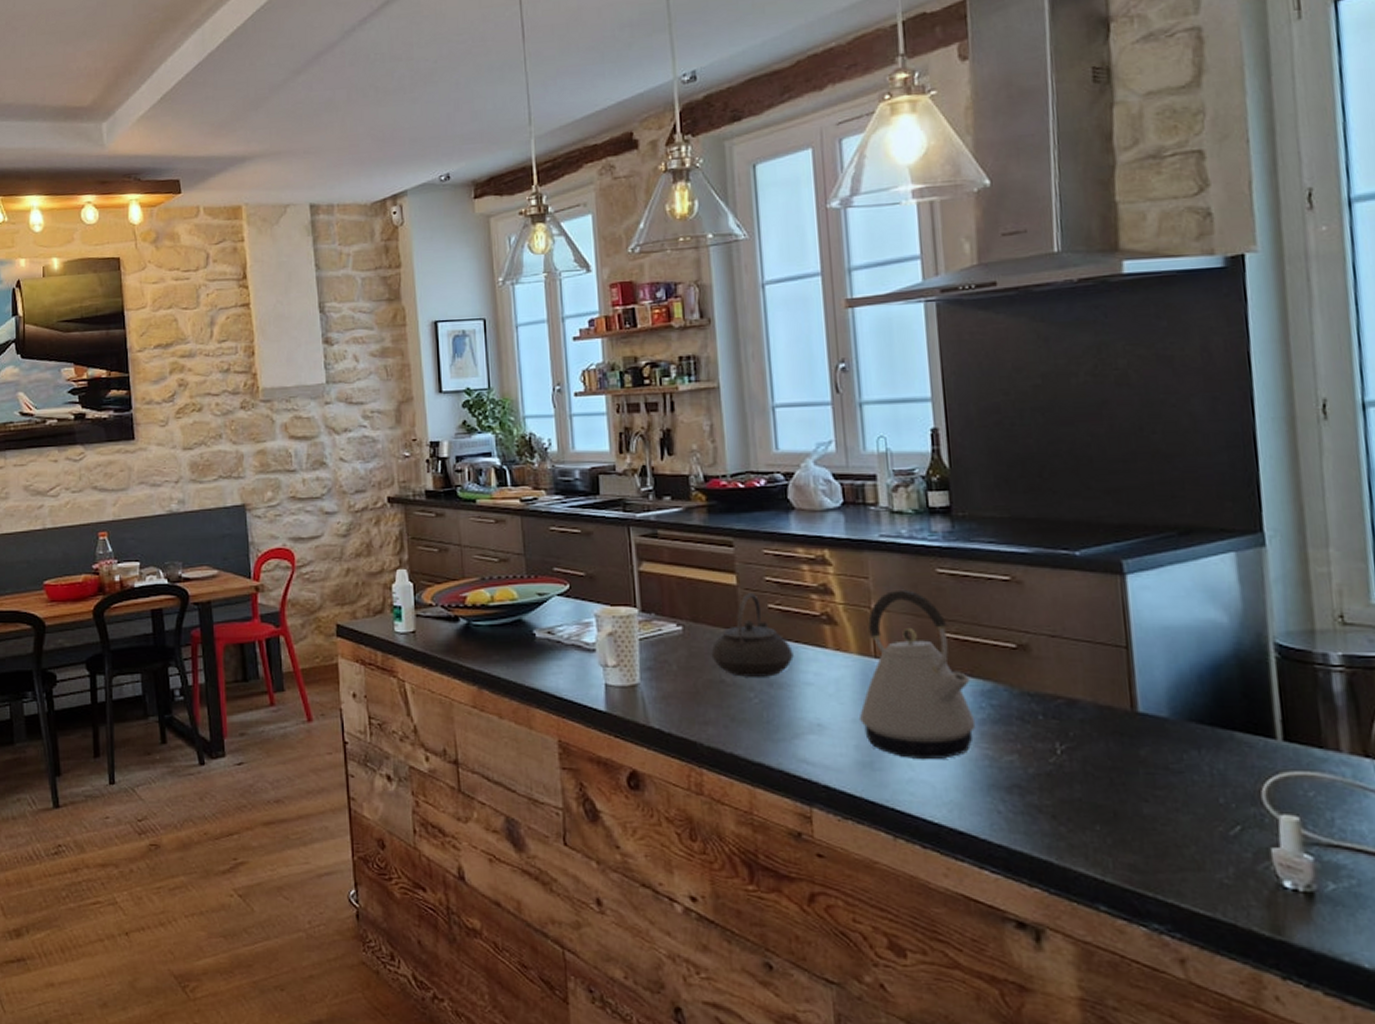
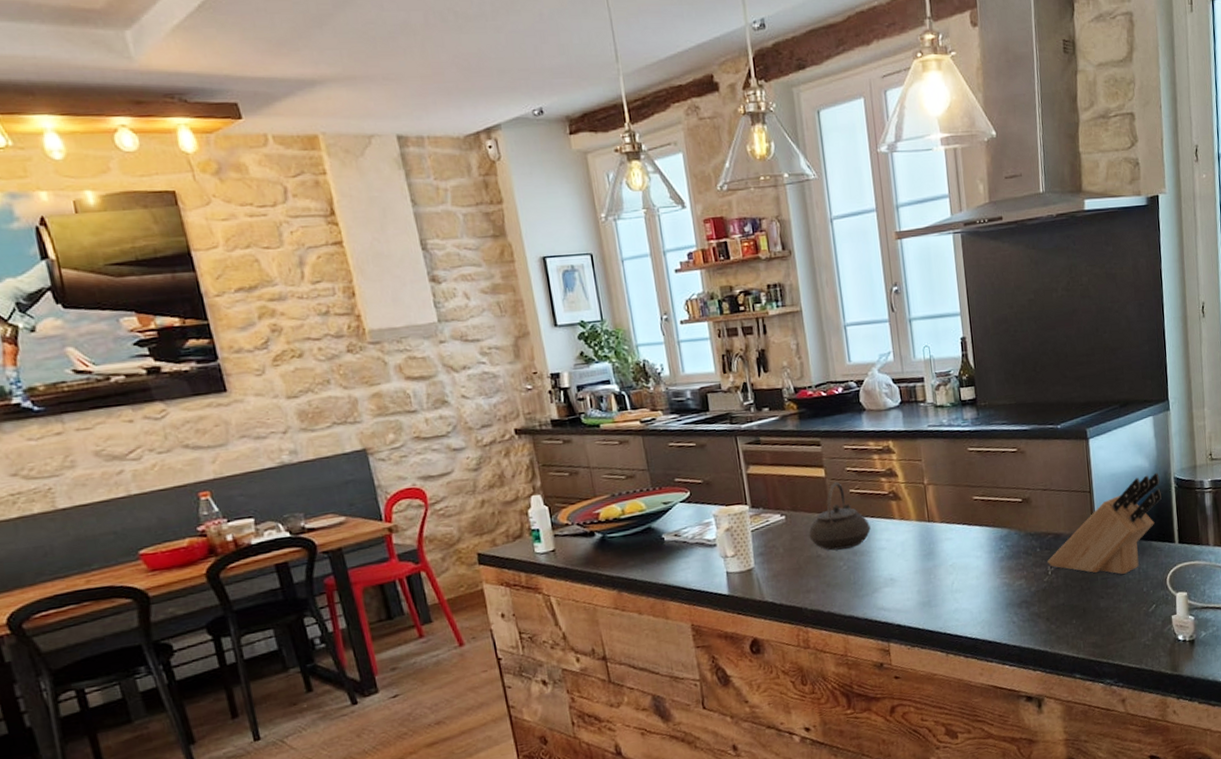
kettle: present [860,589,976,760] -> none [920,466,998,594]
knife block: none [1055,633,1253,773] -> present [1047,472,1162,575]

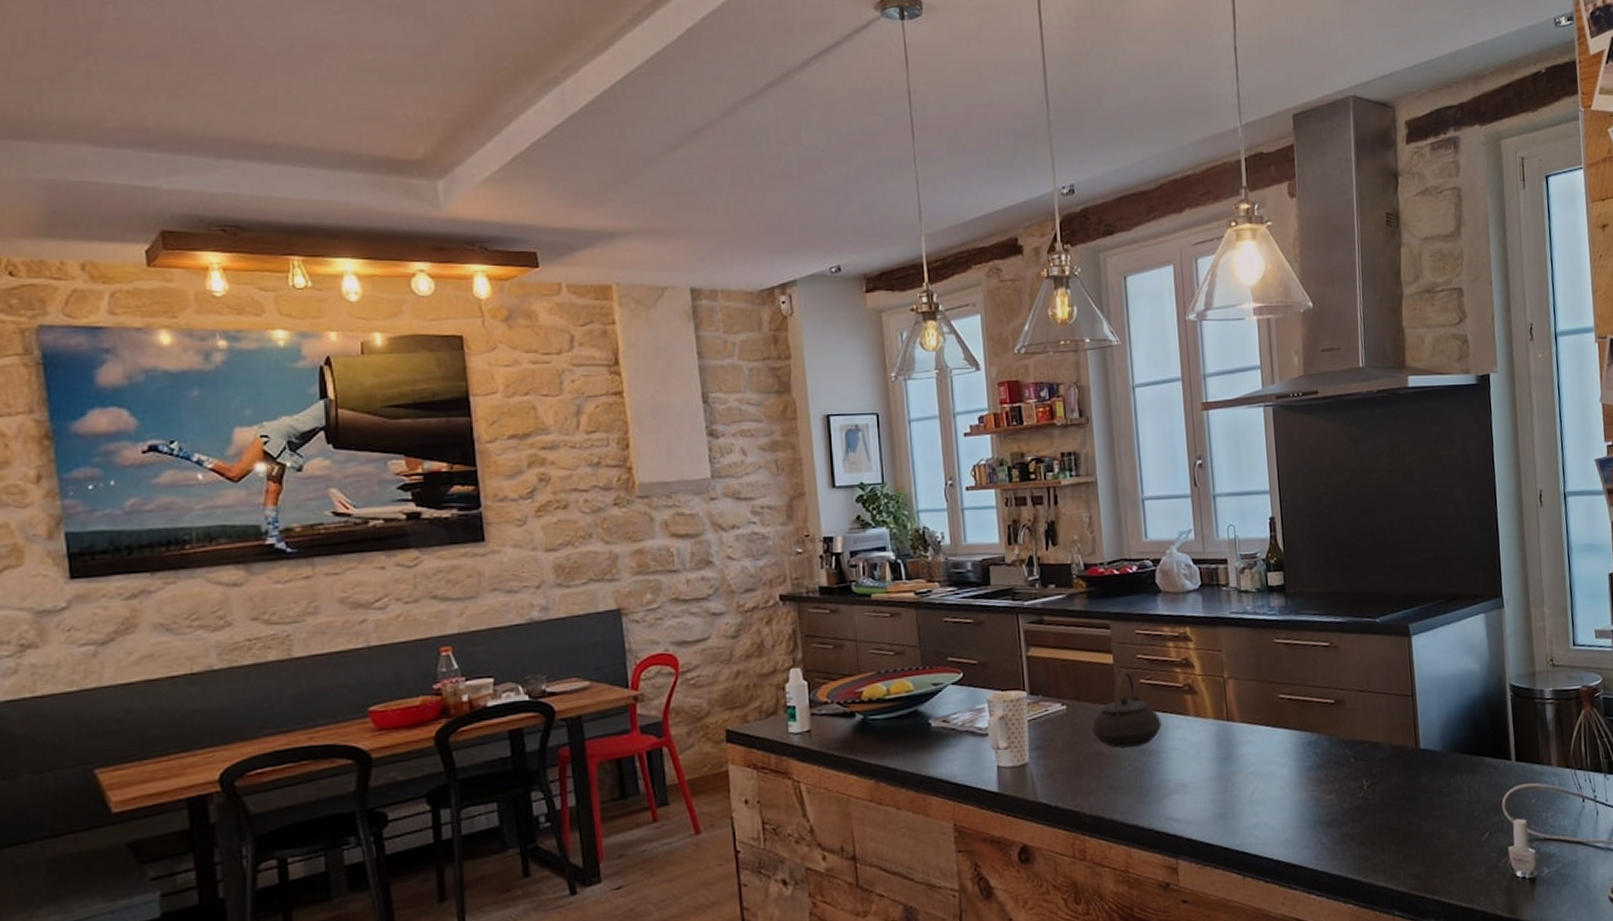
knife block: present [1047,472,1162,575] -> none [1363,677,1496,795]

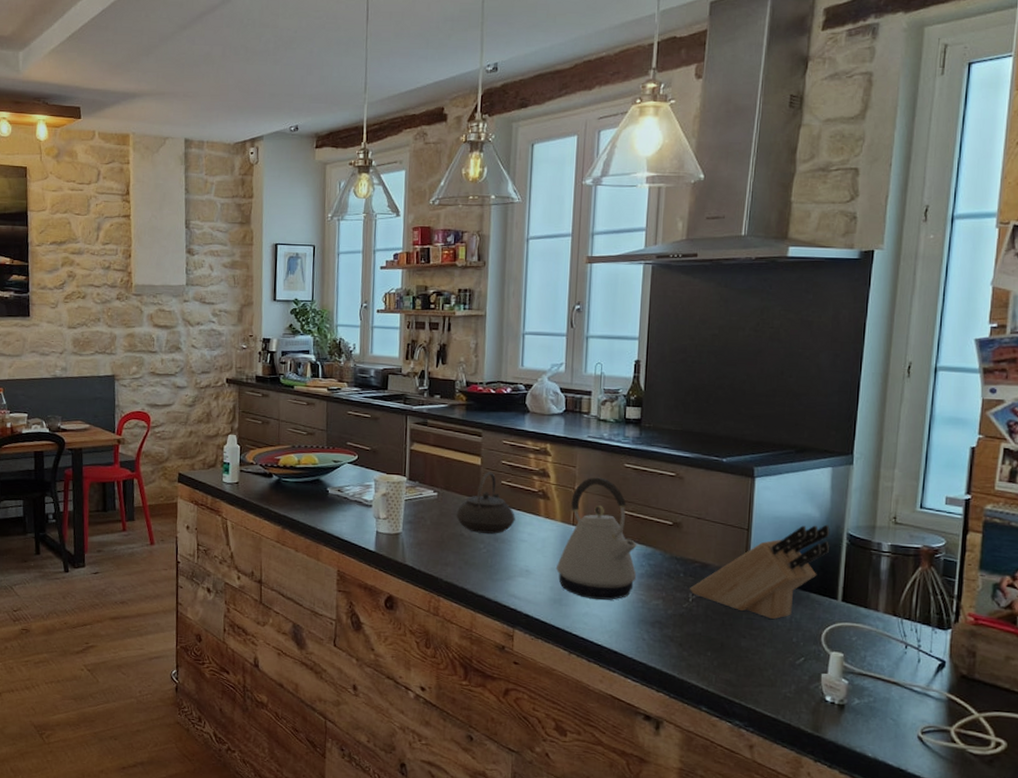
kettle: none [1216,659,1305,807] -> present [556,477,637,600]
knife block: none [1363,677,1496,795] -> present [690,524,830,620]

